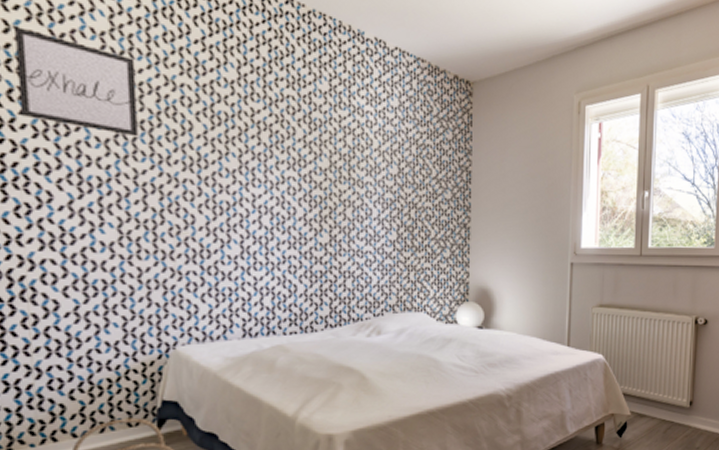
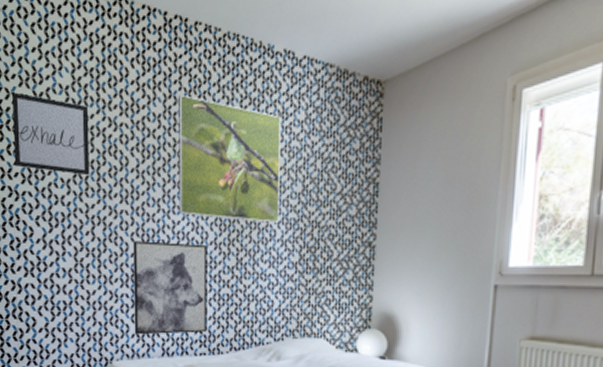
wall art: none [202,213,298,315] -> present [133,241,207,335]
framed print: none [256,63,375,202] -> present [179,94,281,223]

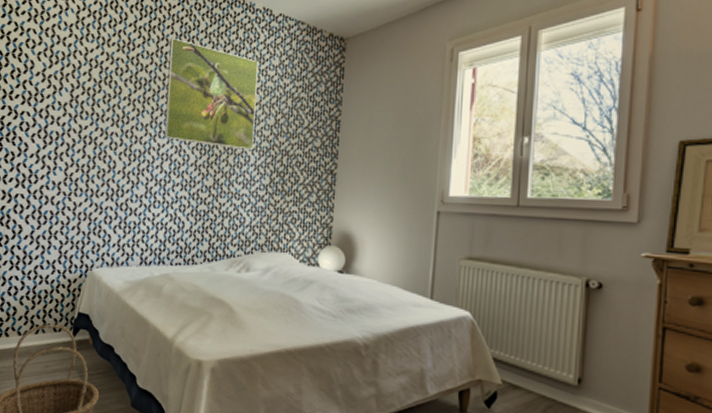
wall art: present [12,92,90,176] -> none [16,26,89,101]
wall art: present [133,241,207,335] -> none [115,160,188,245]

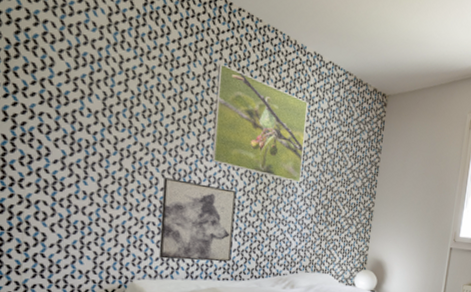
wall art: none [115,160,188,245] -> present [158,177,237,262]

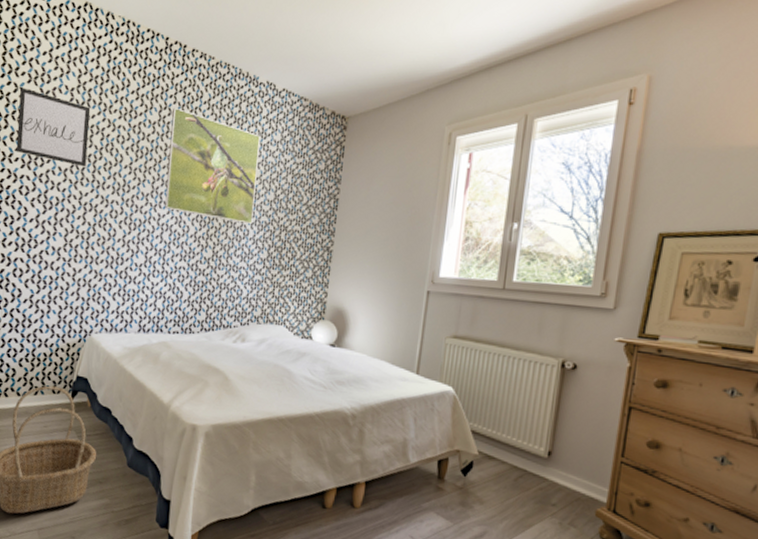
wall art: none [31,15,125,112] -> present [16,87,91,167]
wall art: present [158,177,237,262] -> none [114,228,188,314]

